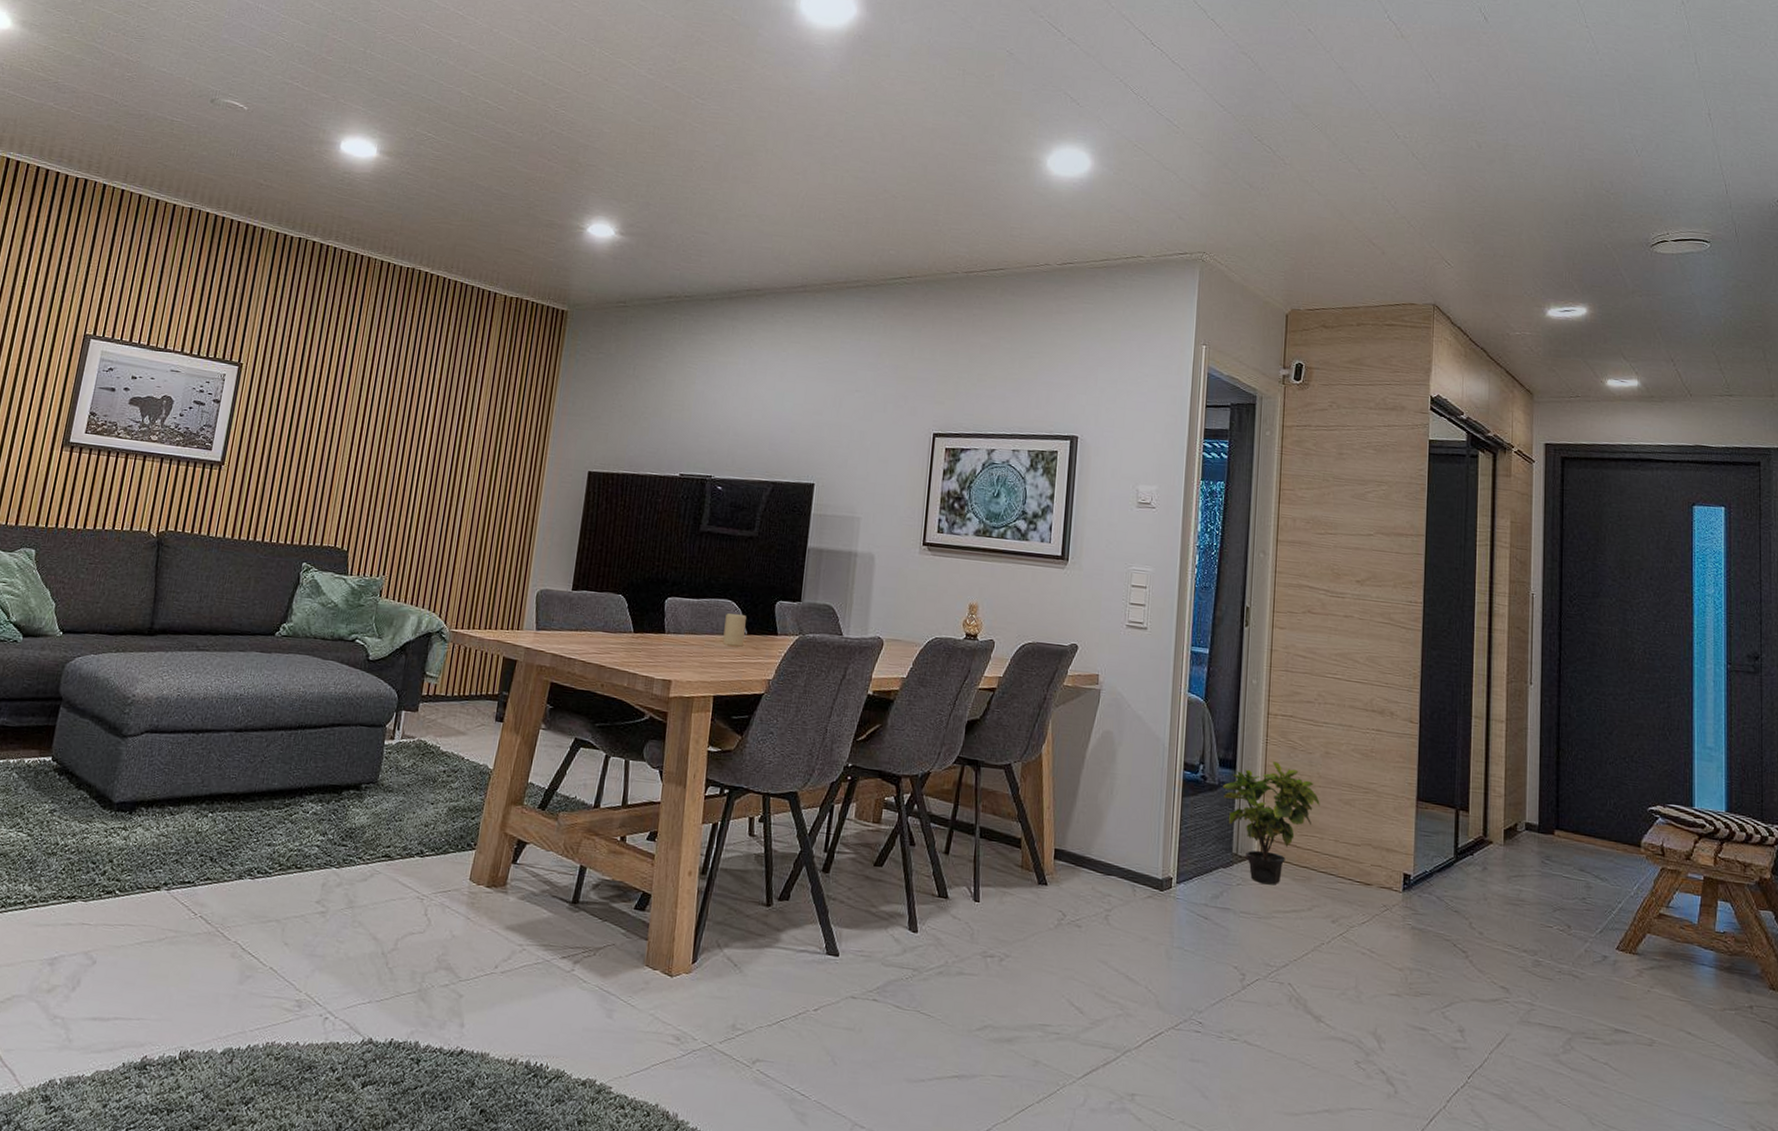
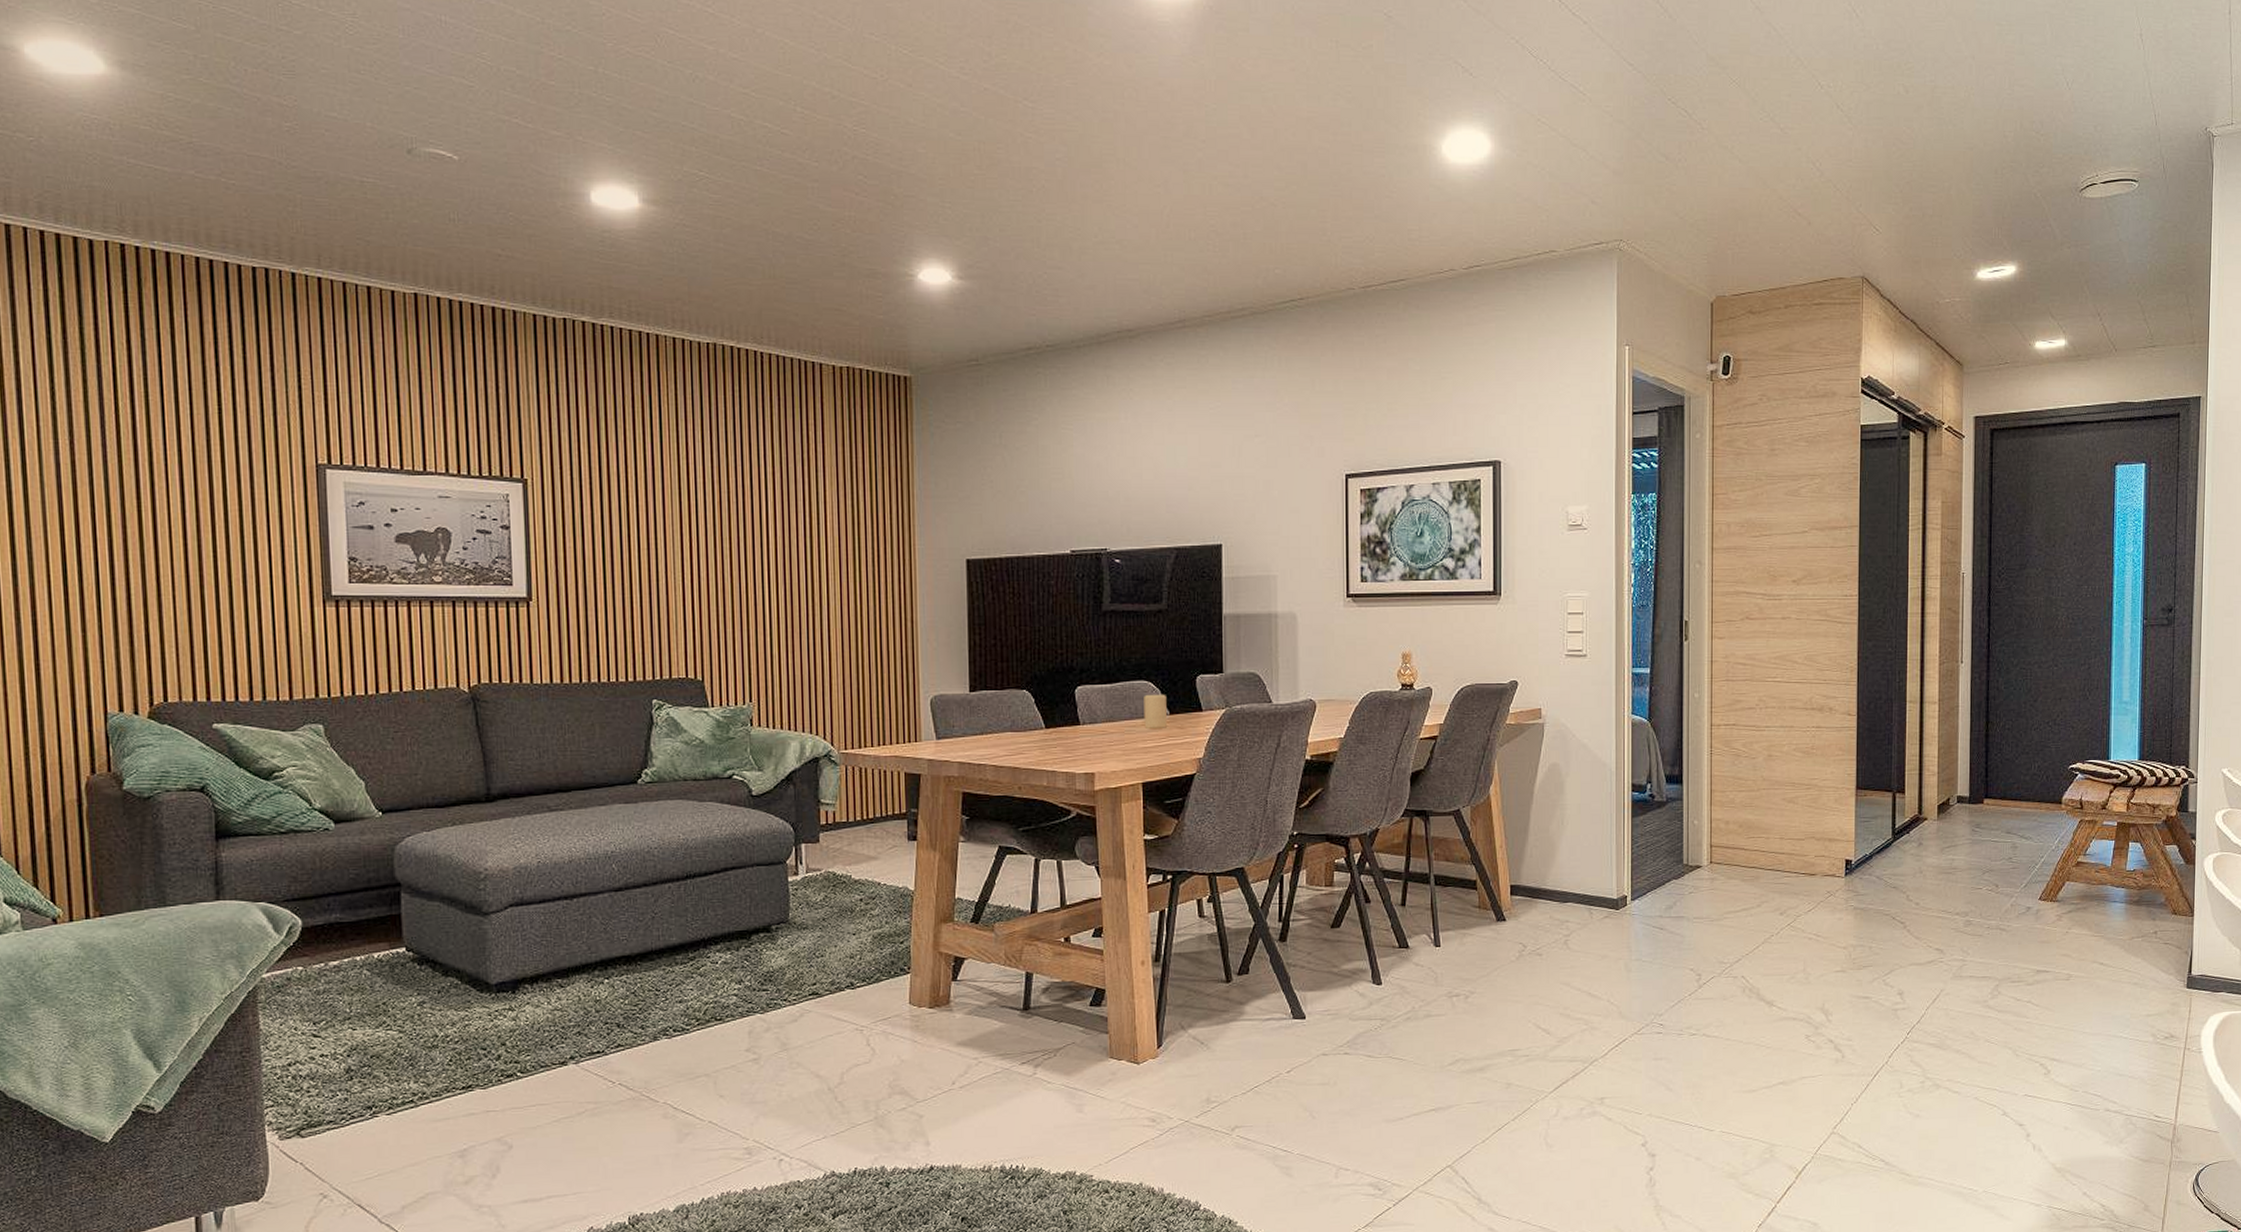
potted plant: present [1223,761,1320,885] -> none [1671,771,1765,889]

